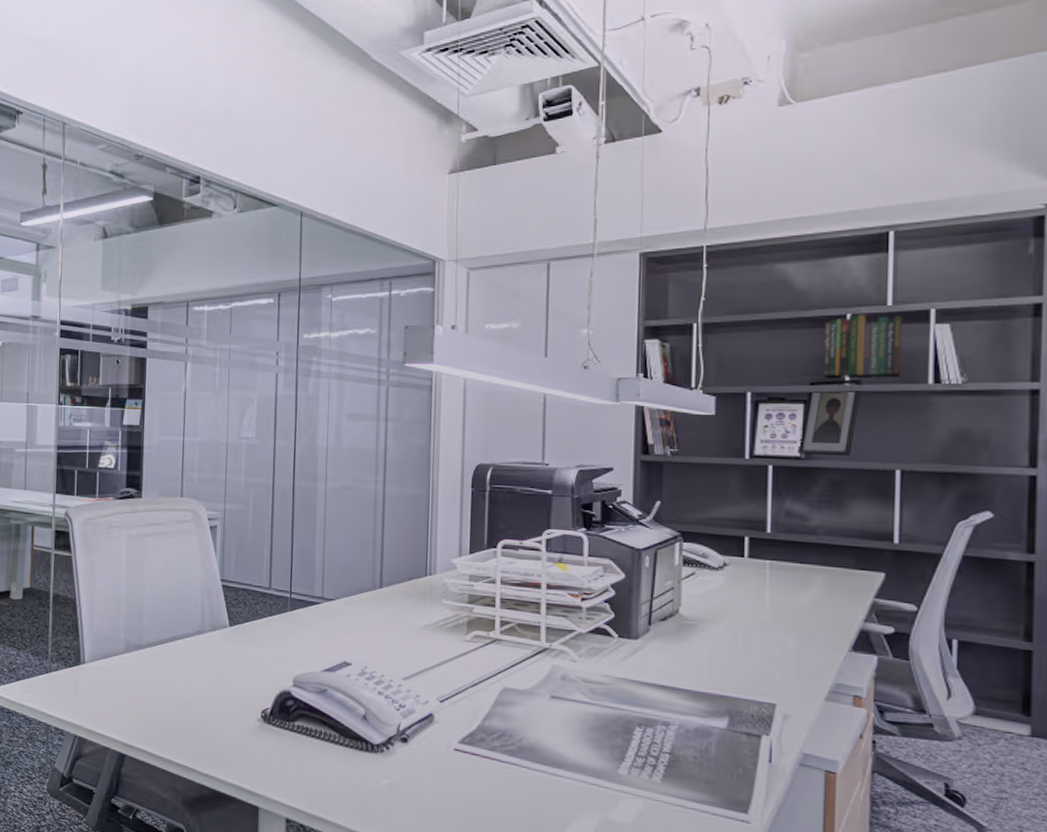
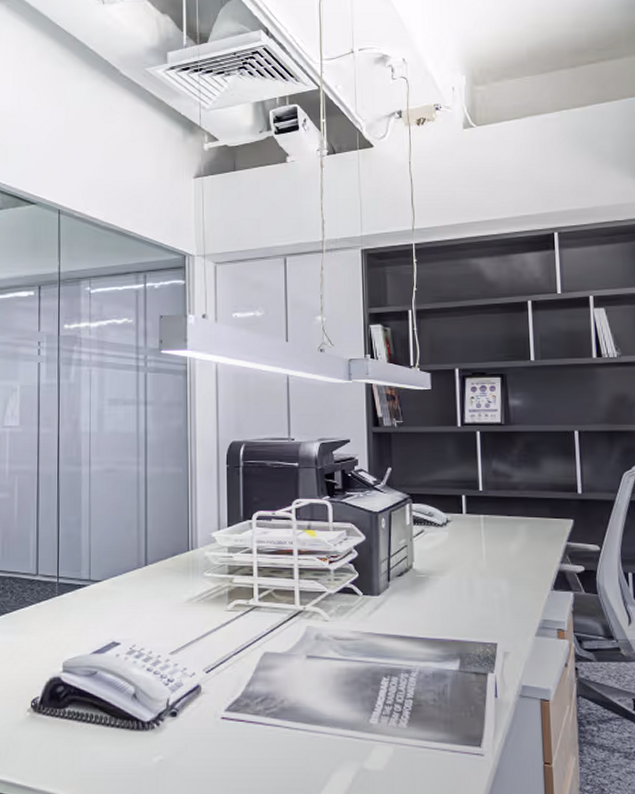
picture frame: present [797,379,863,456] -> none [498,355,544,422]
books: present [822,314,903,379] -> none [512,301,572,355]

